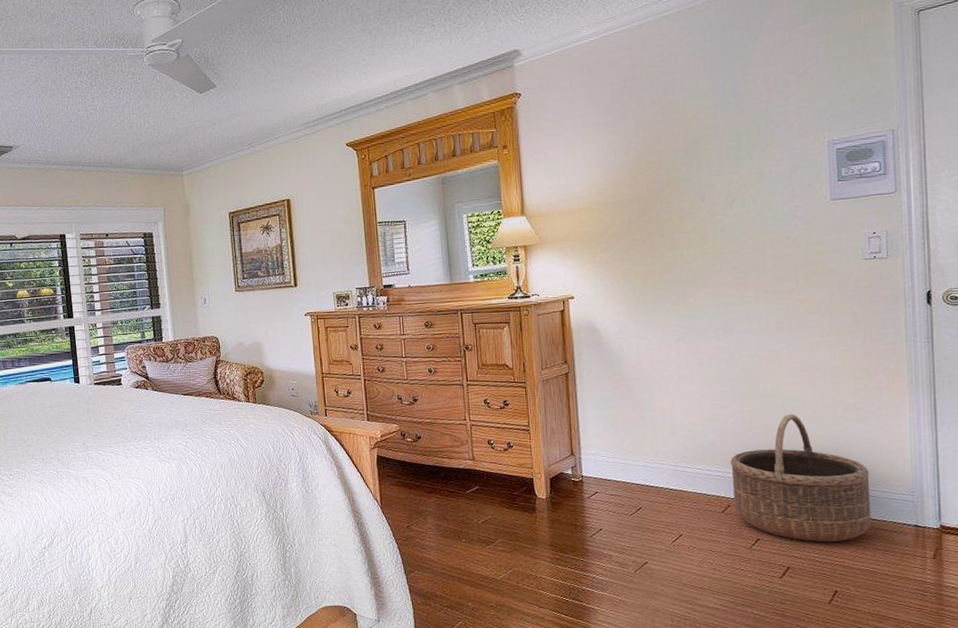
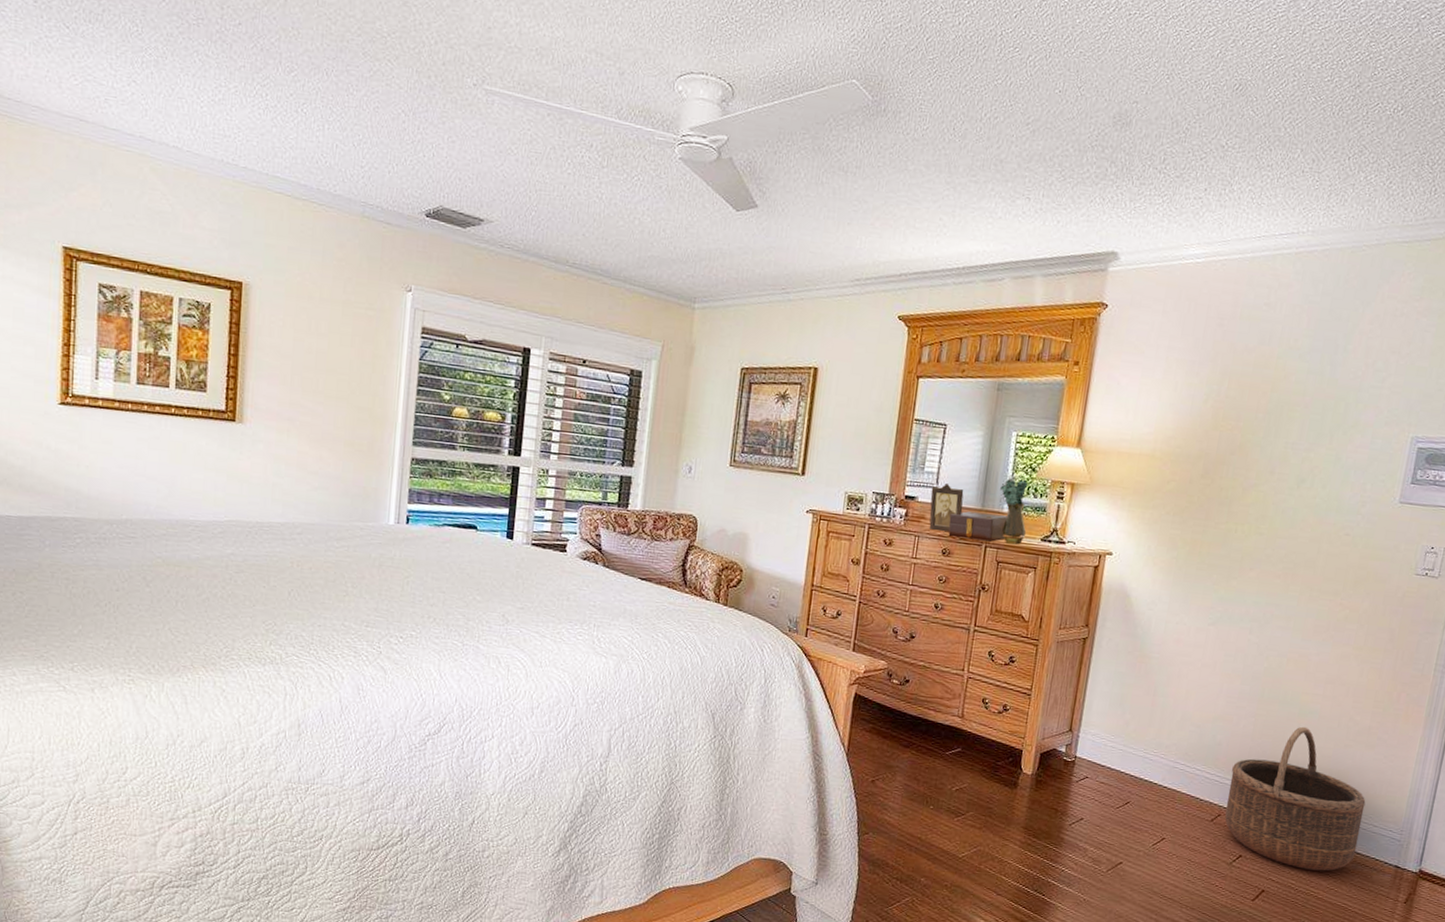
photo frame: none [404,268,435,309] -> present [928,483,964,533]
jewelry box: none [424,284,477,311] -> present [948,511,1007,543]
vase: none [463,251,494,307] -> present [1000,476,1029,545]

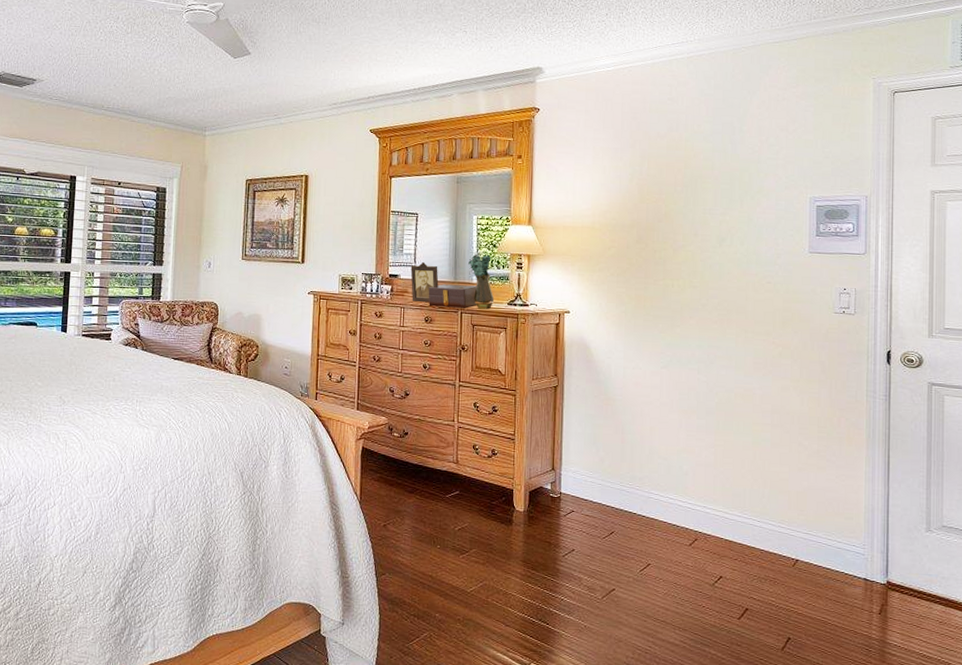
basket: present [1224,726,1366,871] -> none [700,453,826,587]

